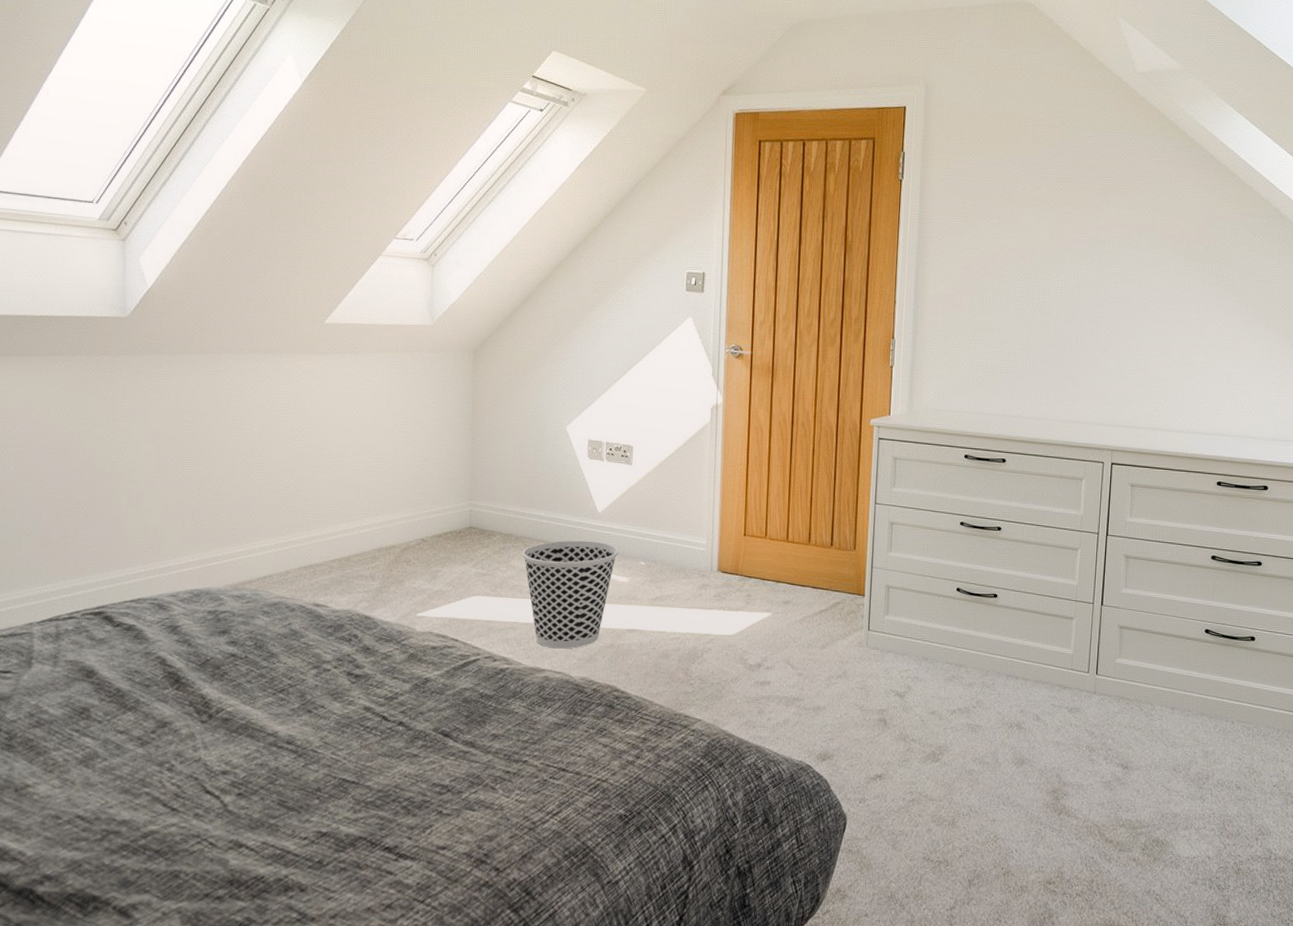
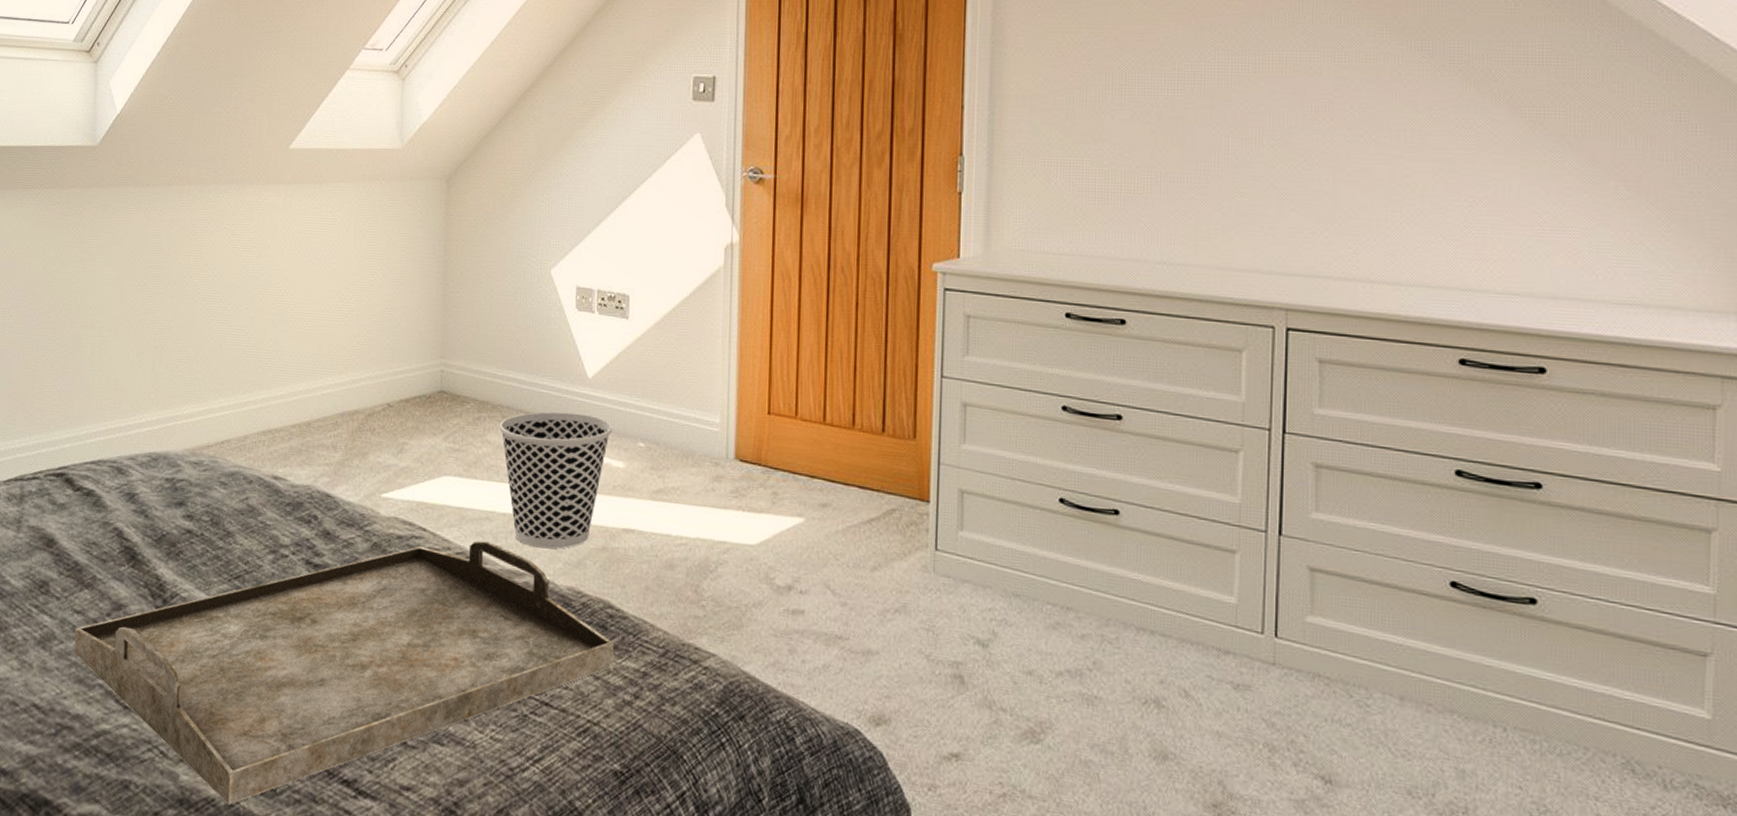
serving tray: none [118,646,620,880] -> present [74,540,615,805]

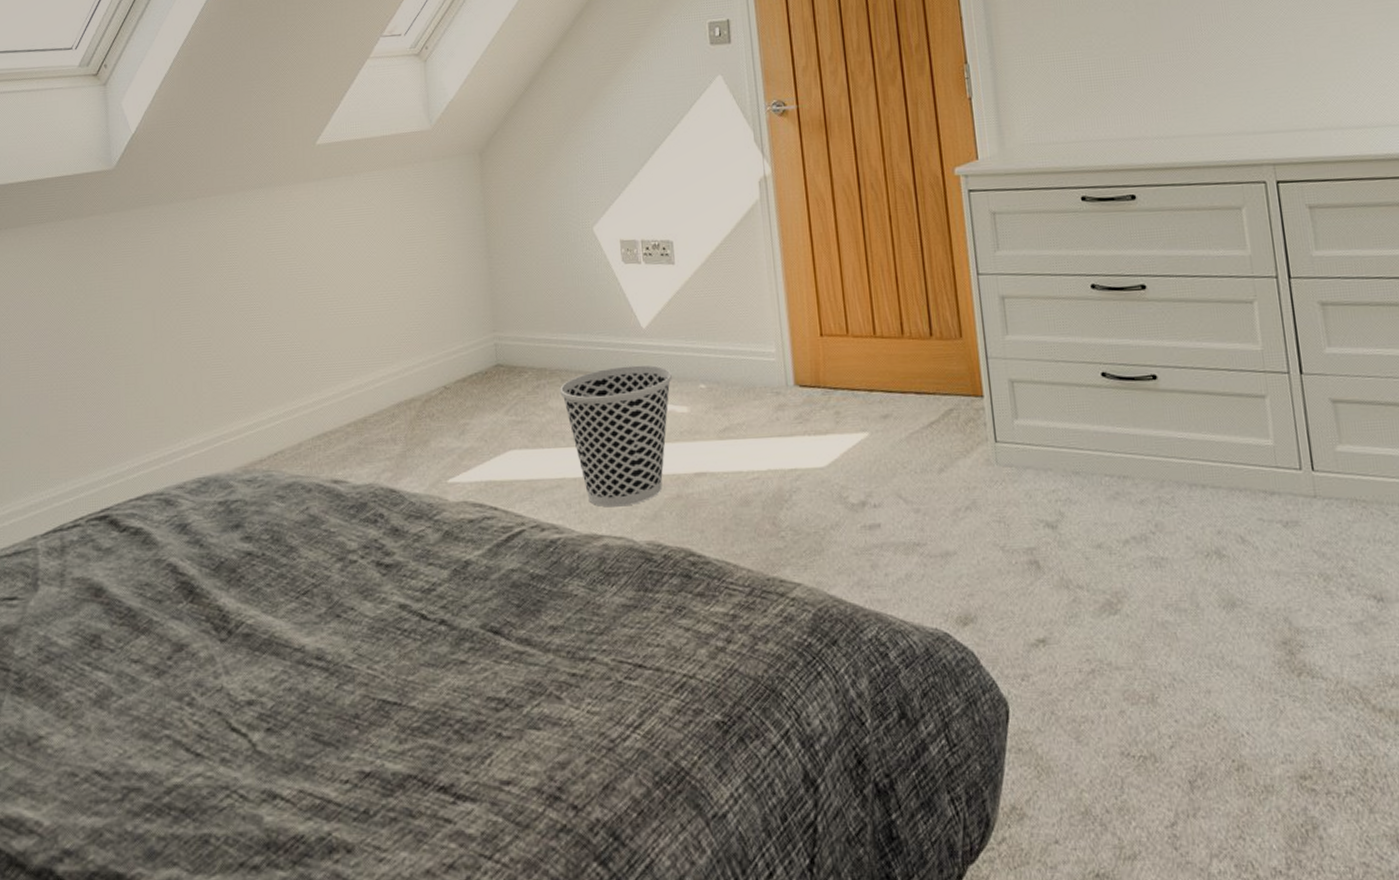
serving tray: present [74,540,615,805] -> none [134,510,703,838]

